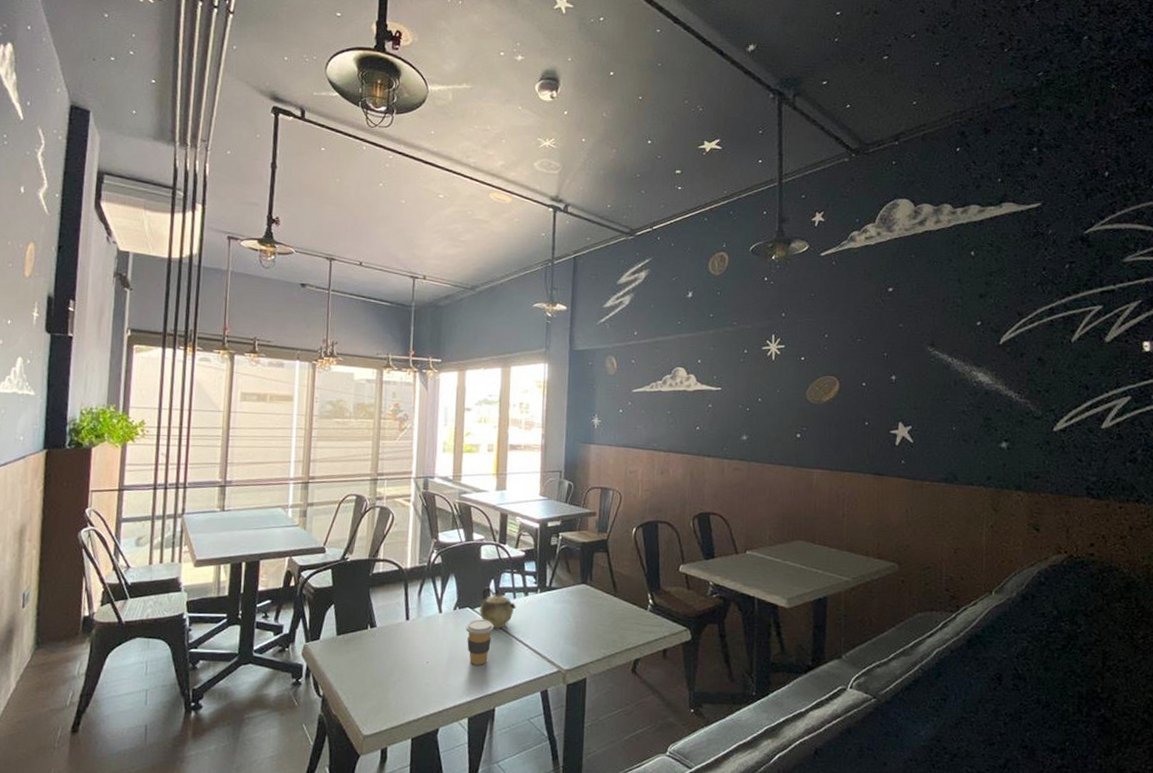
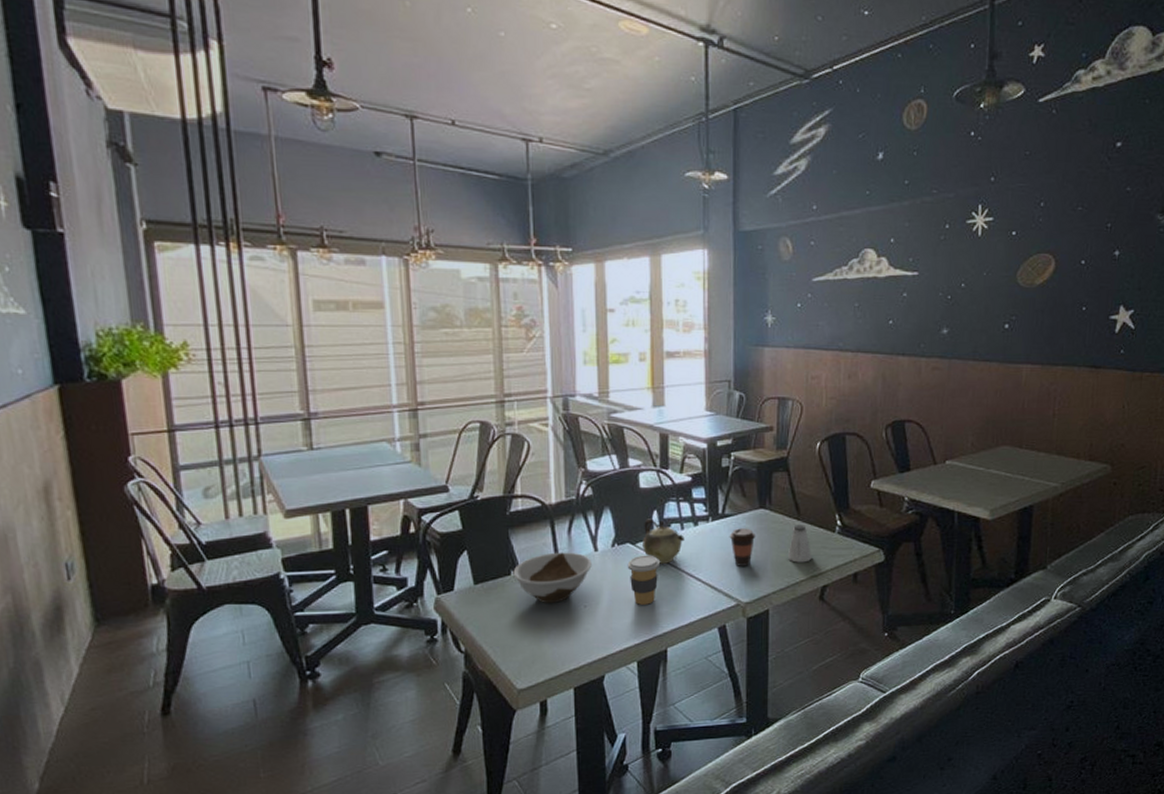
bowl: none [369,611,436,658] -> present [513,552,592,604]
coffee cup: none [554,600,578,636] -> present [729,528,756,566]
saltshaker: none [604,601,627,636] -> present [787,525,812,563]

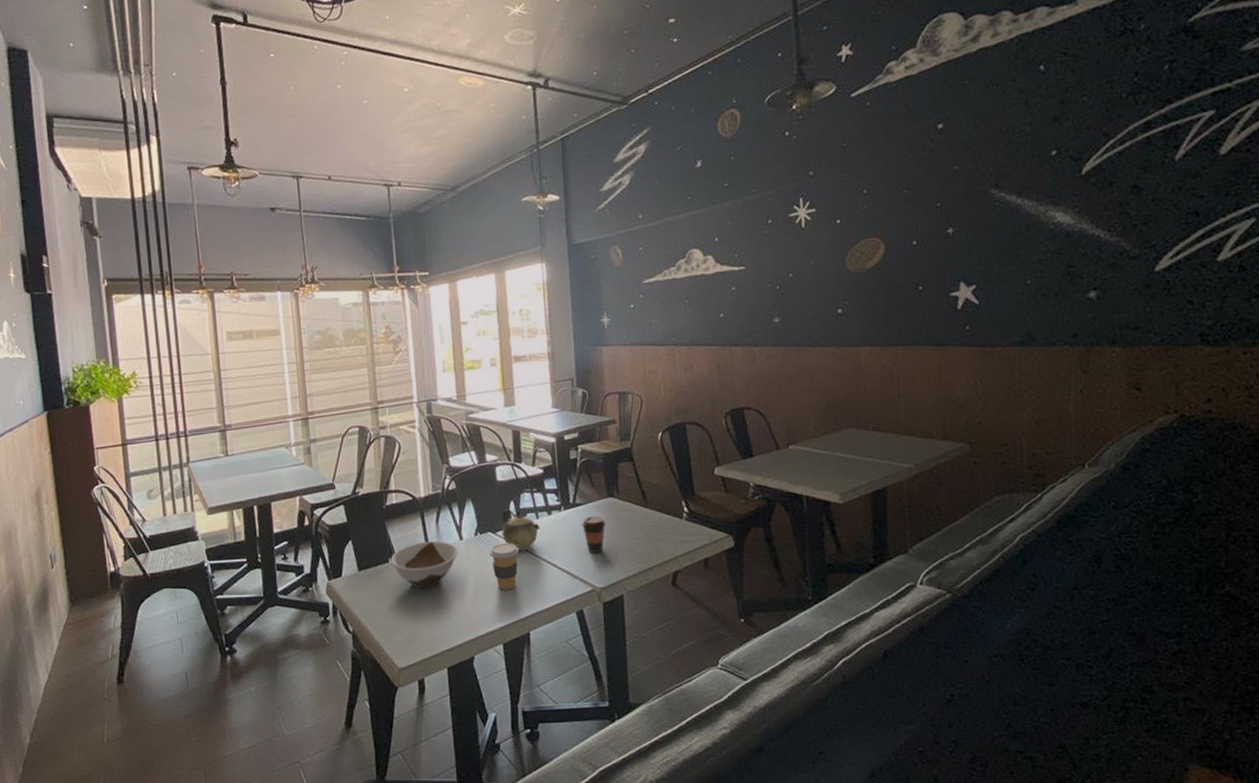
saltshaker: present [787,525,812,563] -> none [637,512,662,549]

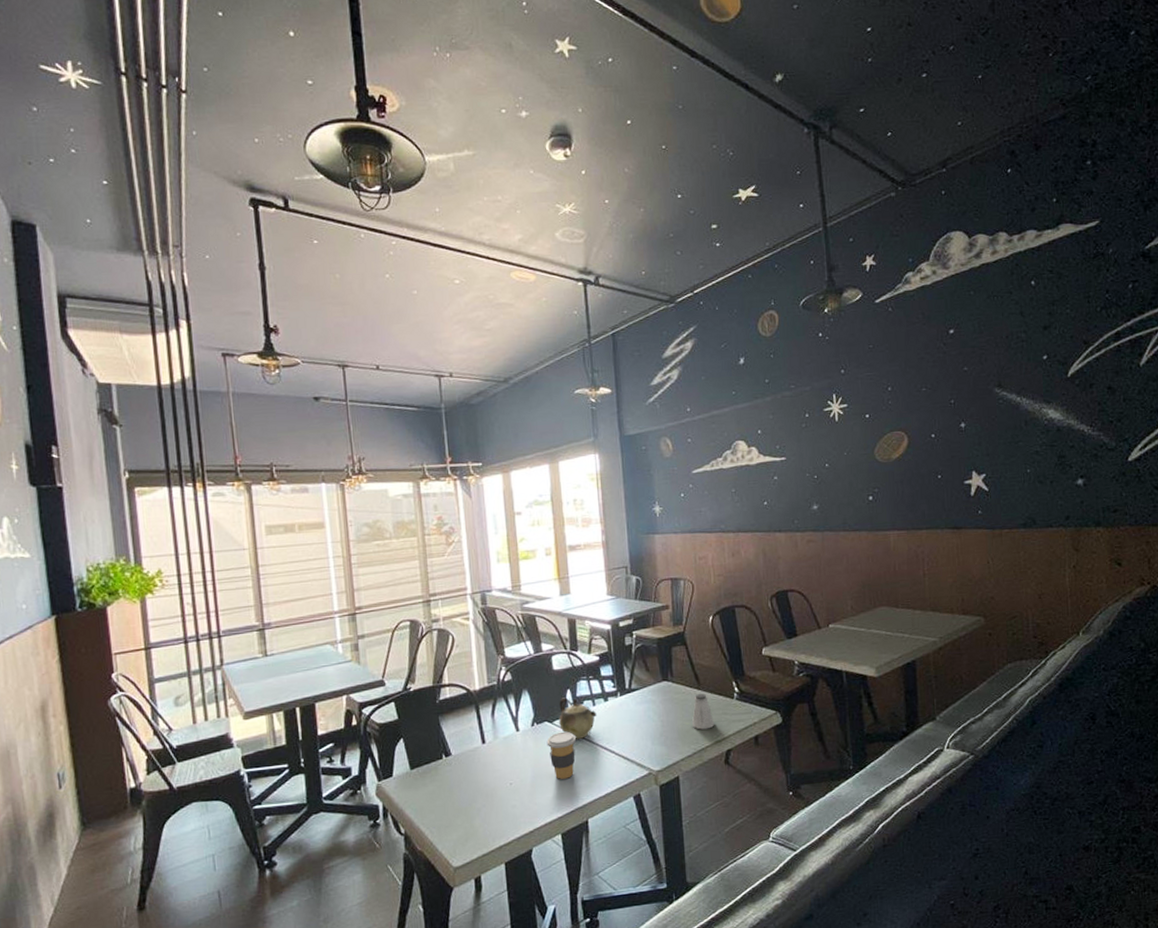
bowl: present [390,541,458,589] -> none [444,733,515,784]
coffee cup: present [581,516,607,553] -> none [637,700,662,737]
saltshaker: none [637,512,662,549] -> present [691,693,715,730]

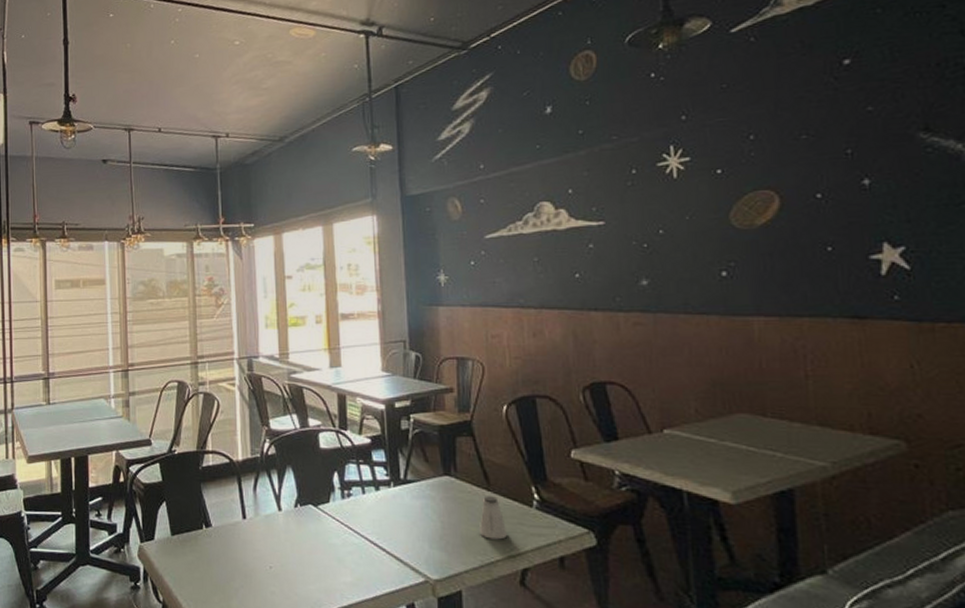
coffee cup: present [546,731,576,779] -> none [310,518,342,572]
teapot: present [559,697,597,739] -> none [324,480,366,529]

